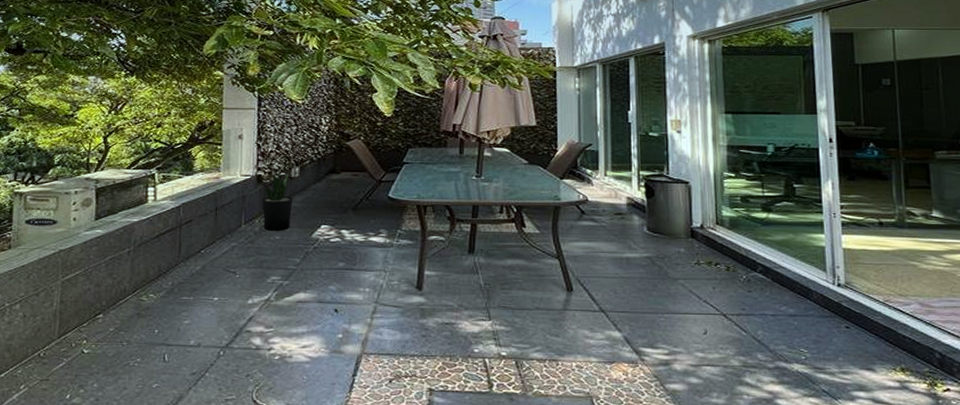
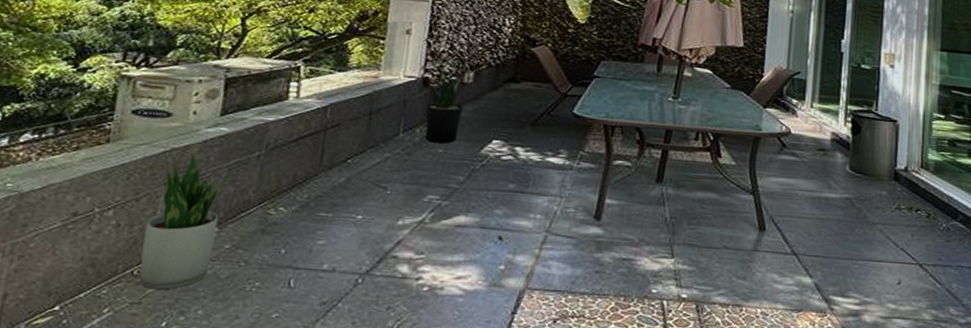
planter: none [45,254,109,368] -> present [139,154,233,290]

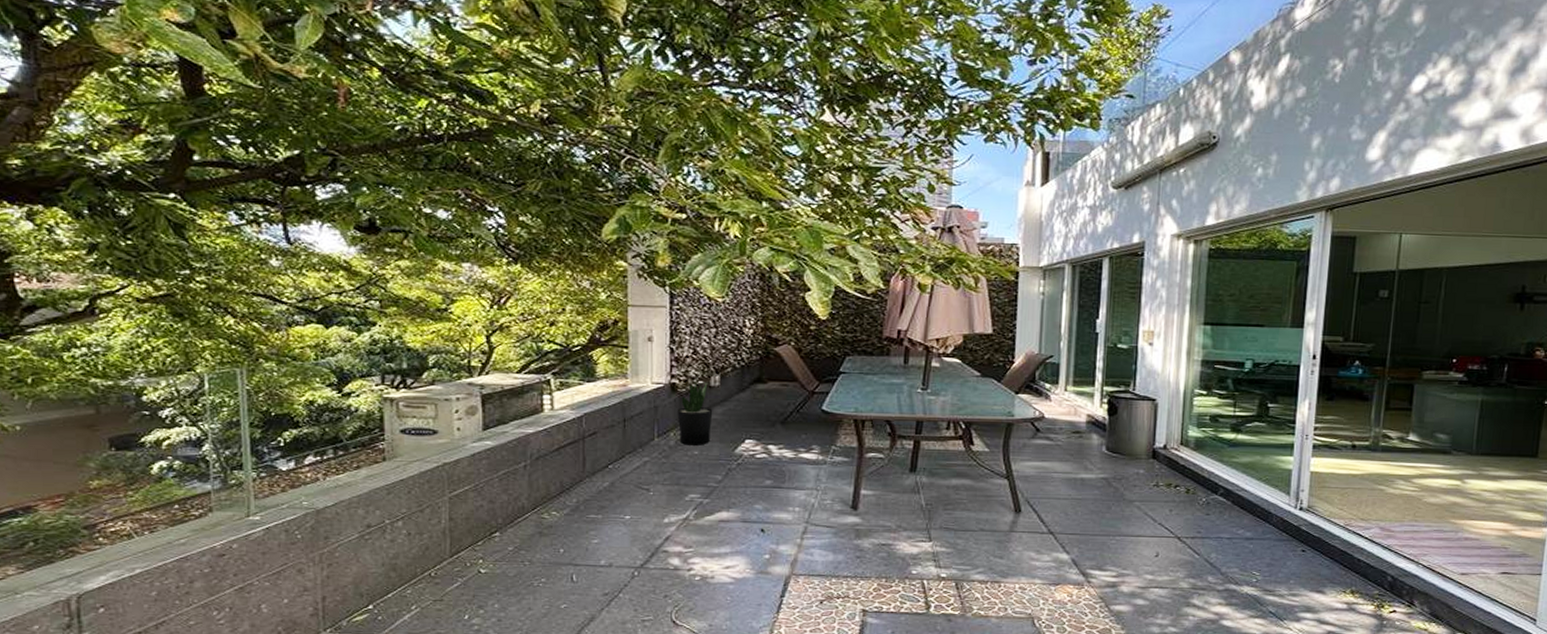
planter: present [139,154,233,290] -> none [434,467,503,588]

